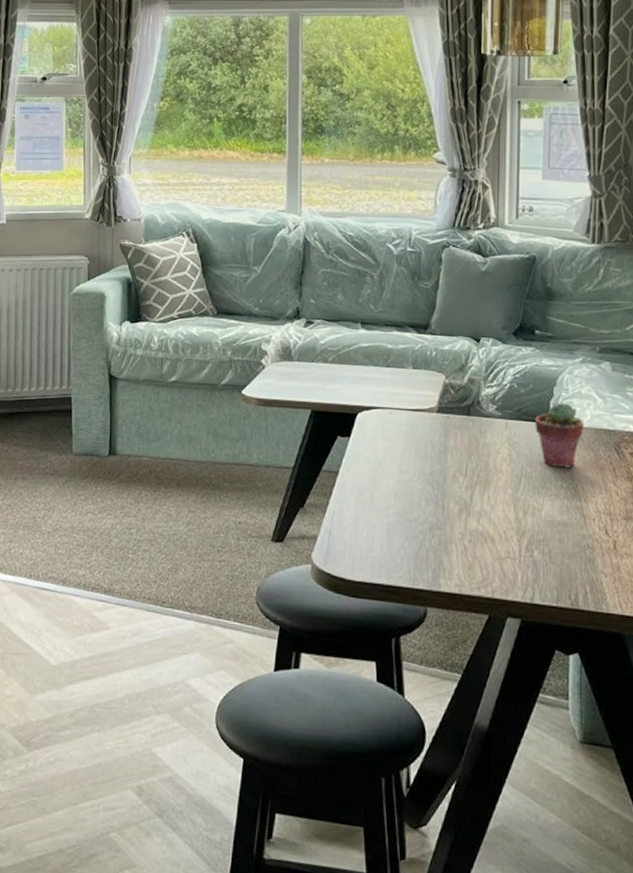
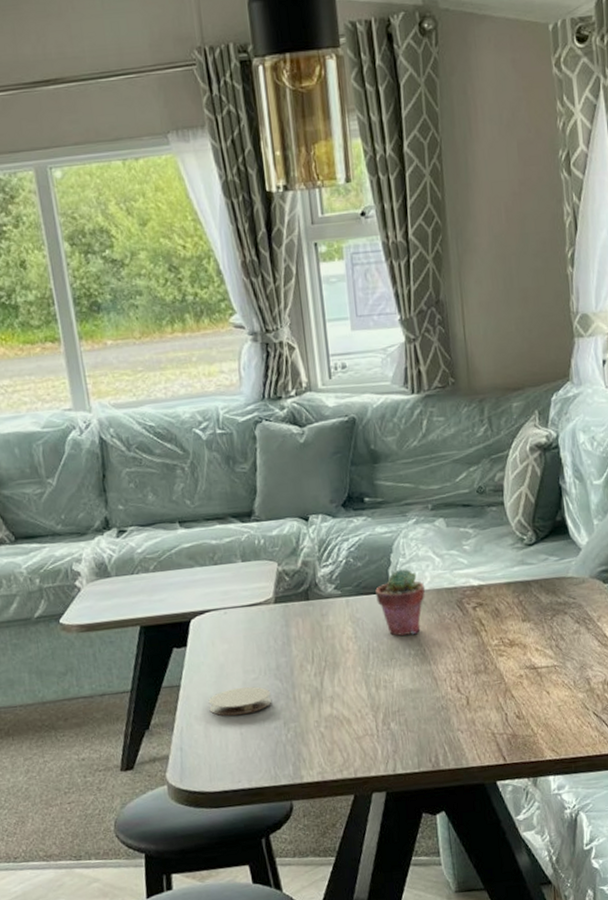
coaster: none [362,485,422,512] -> present [208,686,272,716]

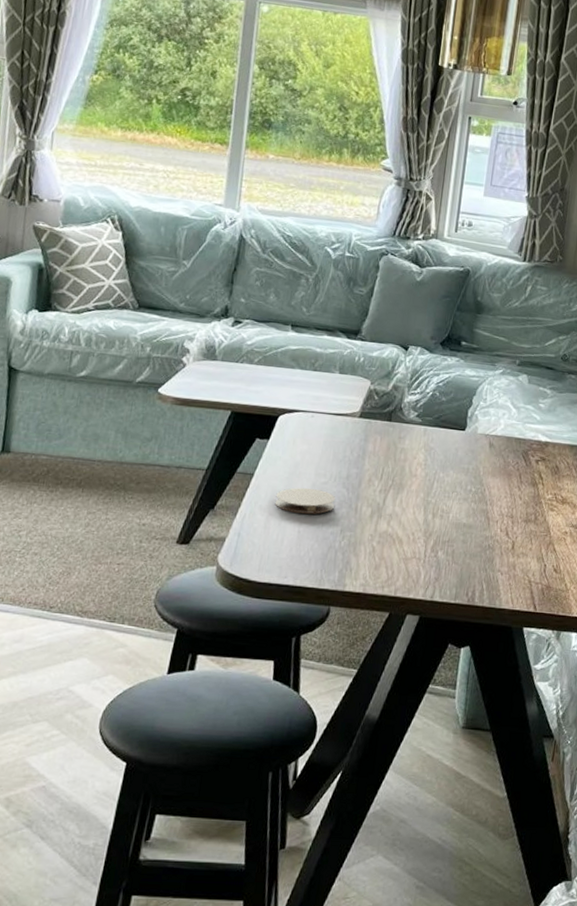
potted succulent: present [375,568,425,636] -> none [452,411,497,473]

